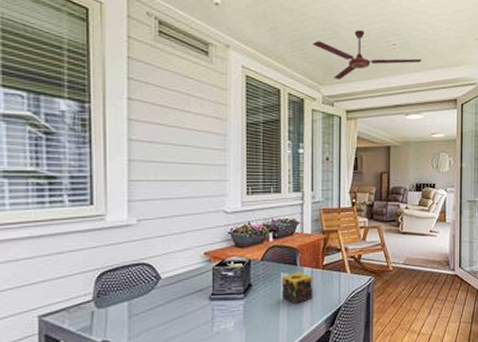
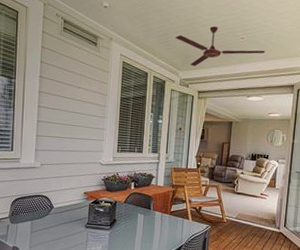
candle: present [281,272,313,305] -> none [137,214,162,239]

